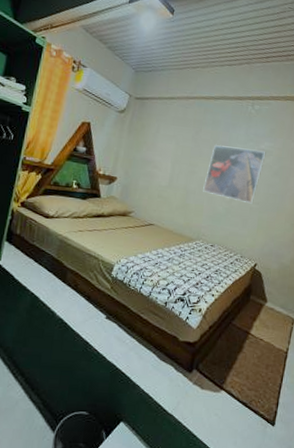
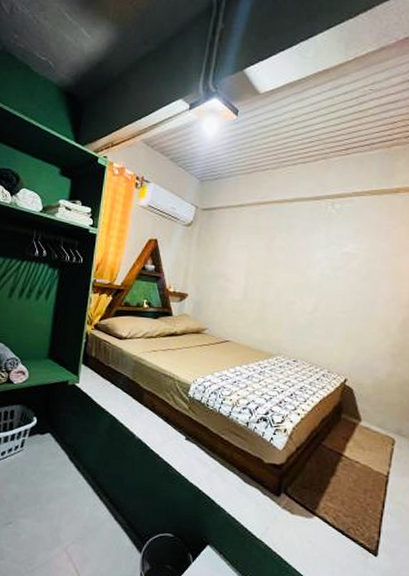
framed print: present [203,145,266,204] -> none [281,252,351,314]

